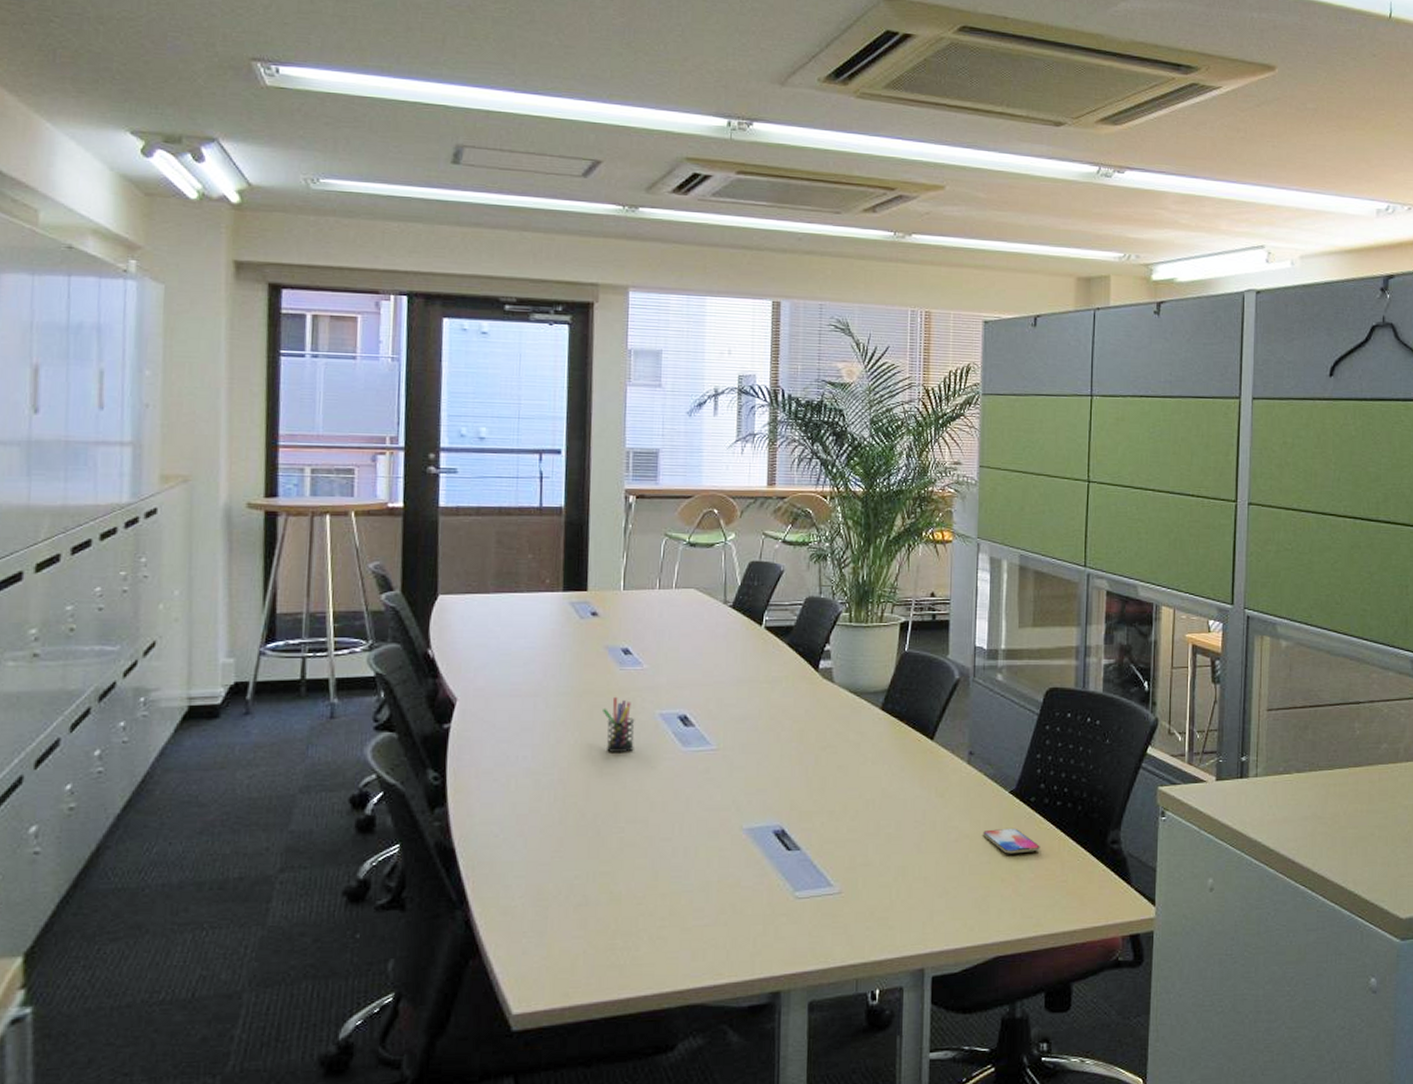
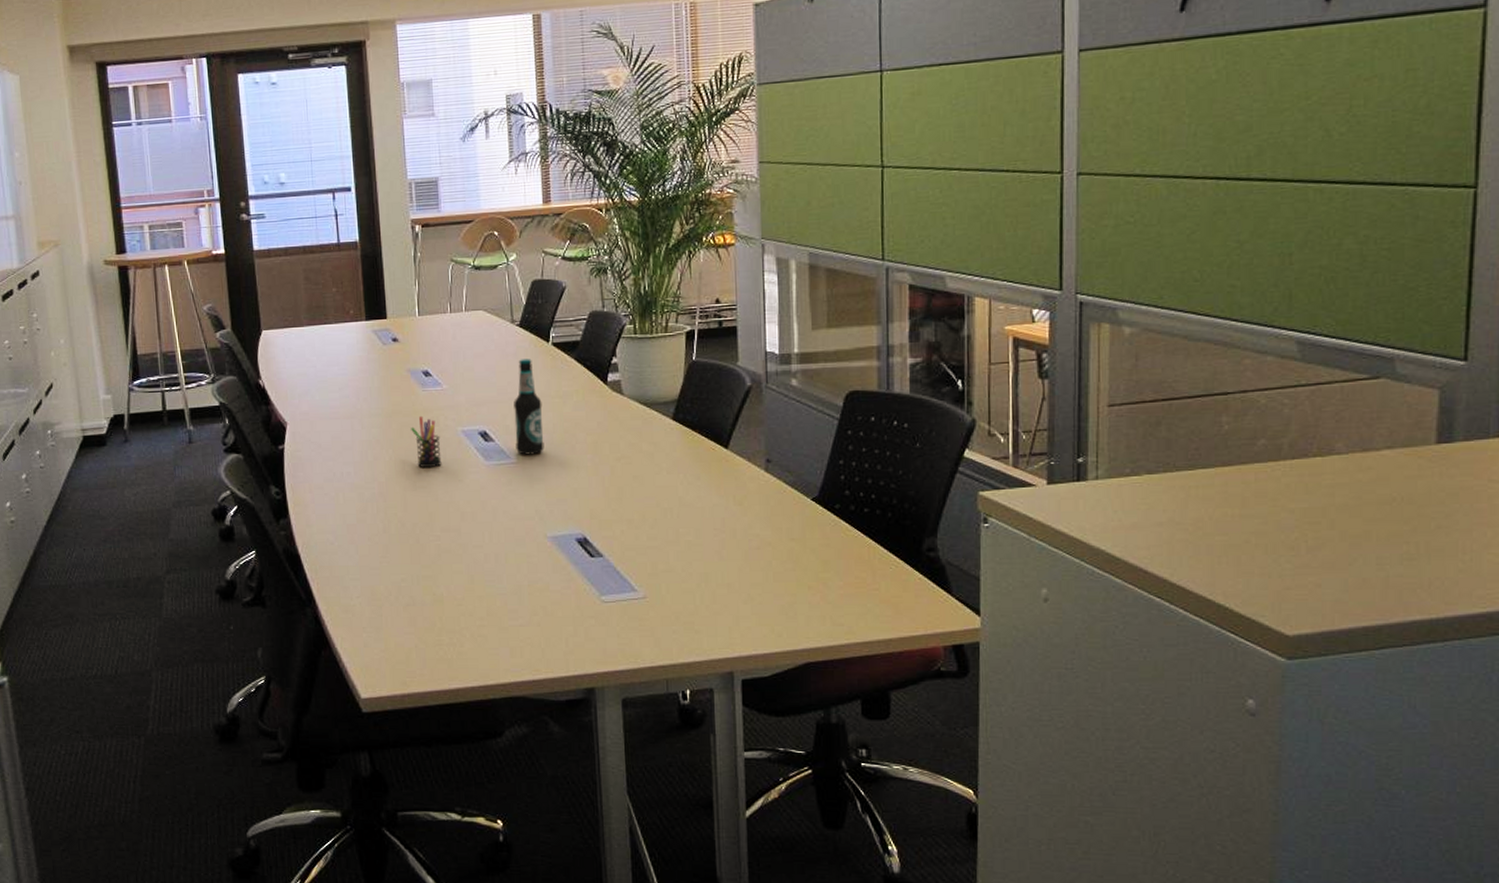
bottle: none [717,641,750,742] -> present [514,359,544,455]
smartphone: present [983,828,1040,854] -> none [786,535,848,562]

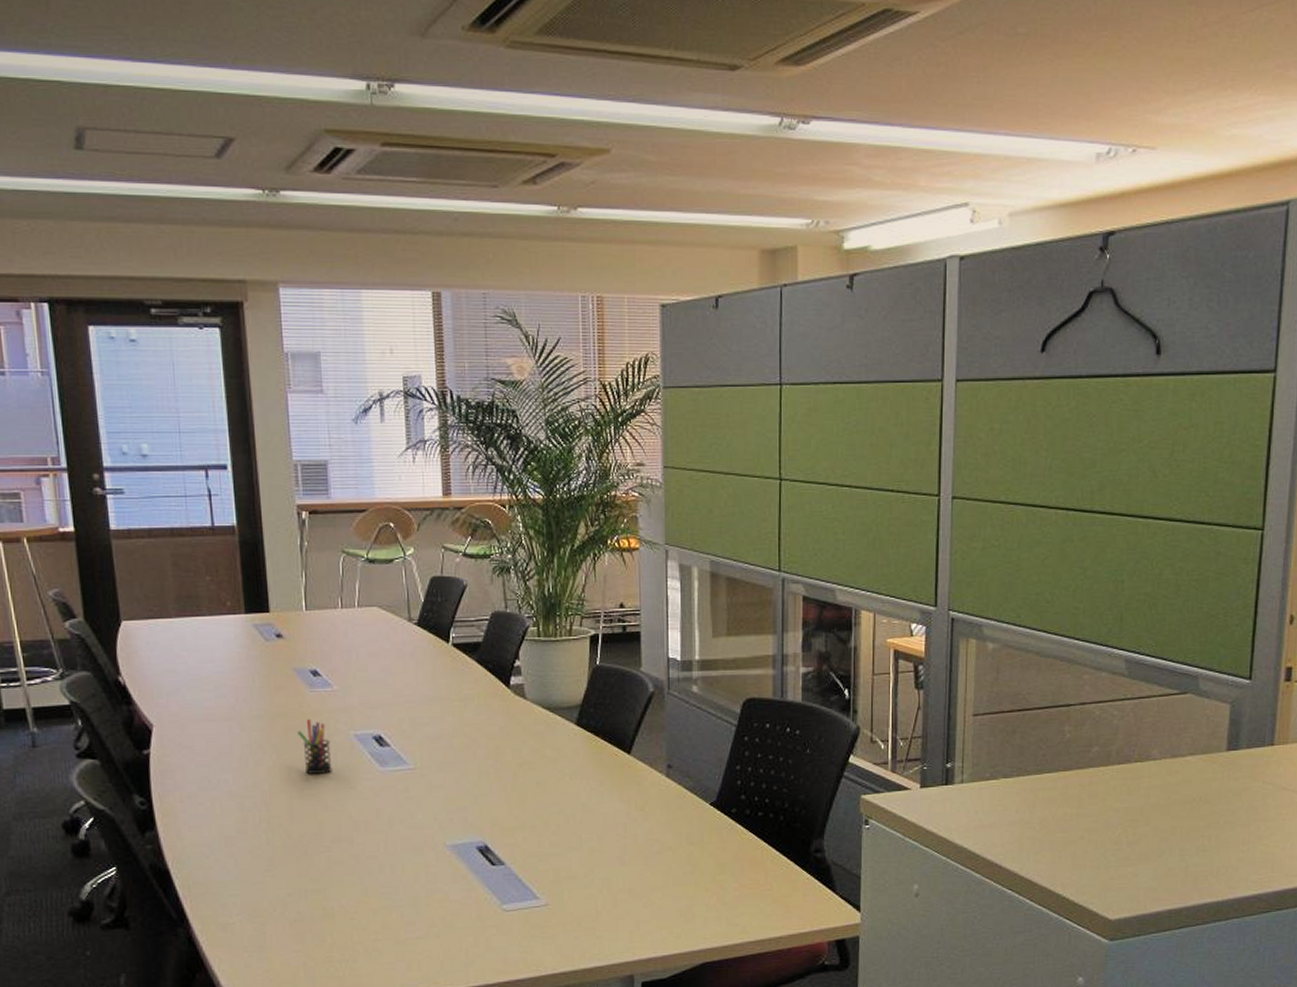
bottle: present [514,359,544,455] -> none [411,660,444,761]

